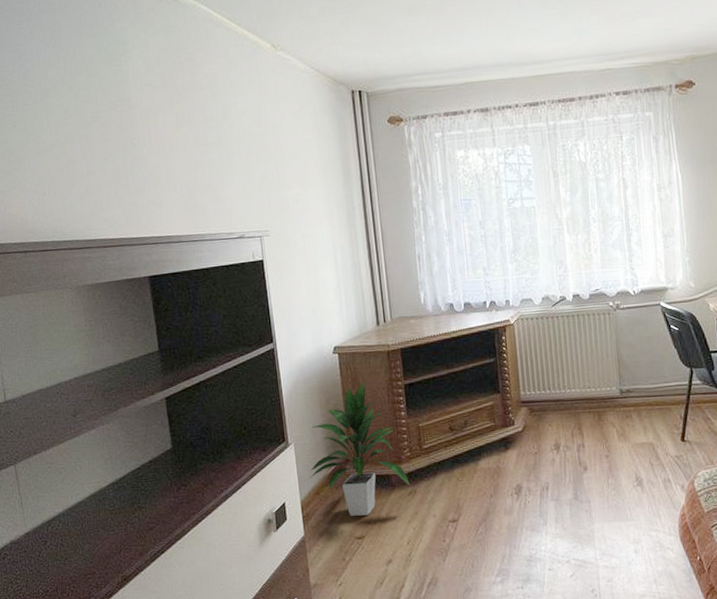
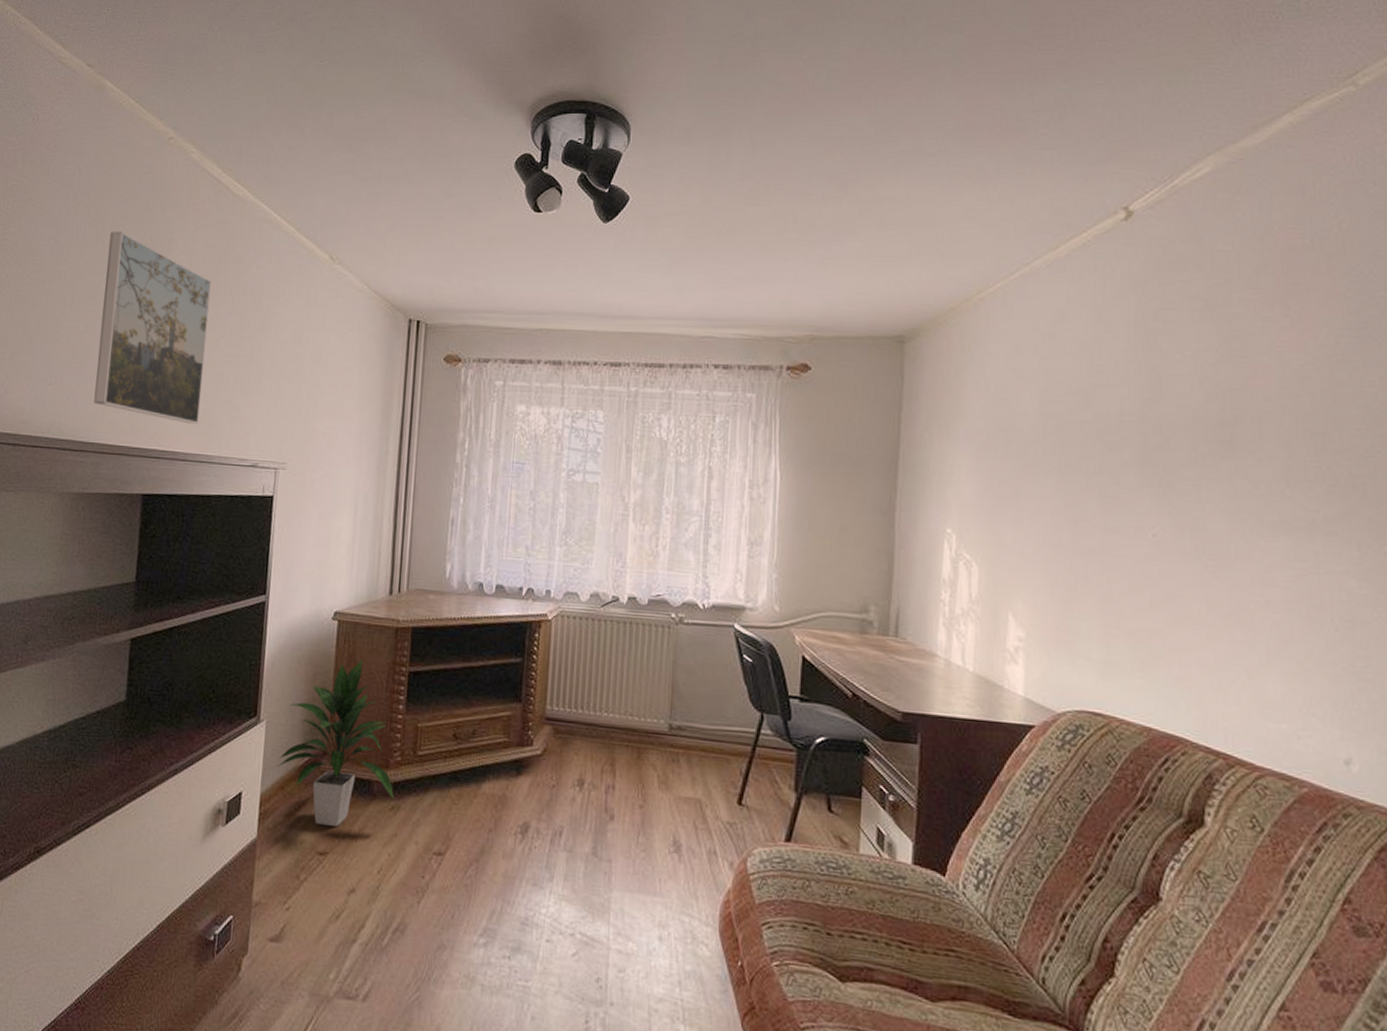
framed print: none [68,48,186,210] -> present [93,231,211,424]

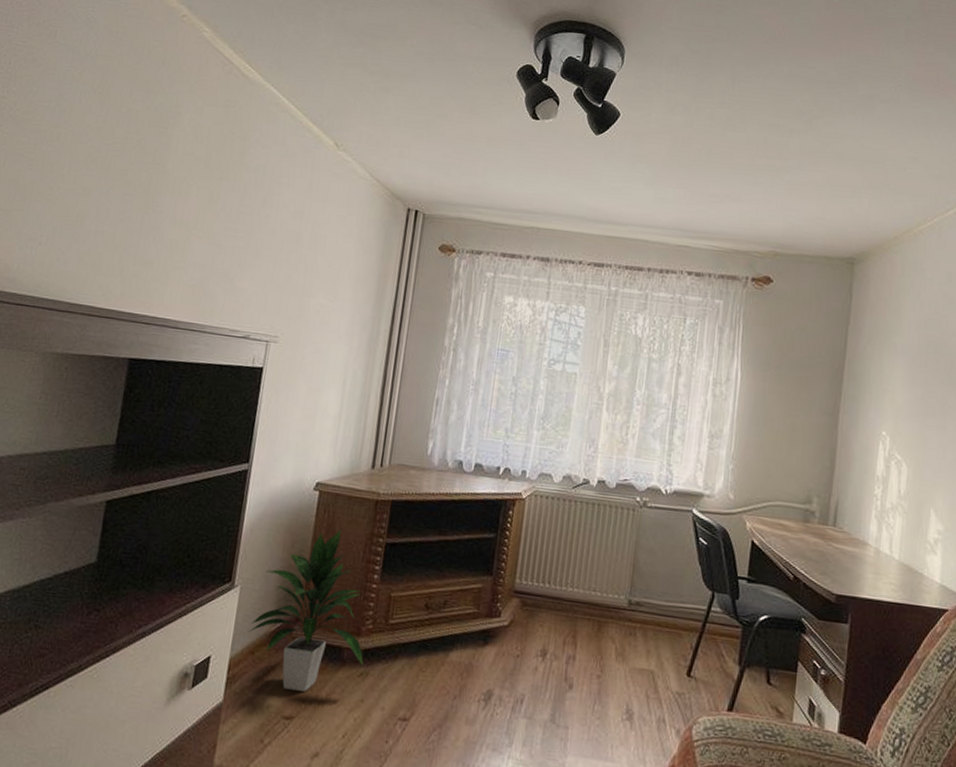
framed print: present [93,231,211,424] -> none [85,99,215,294]

